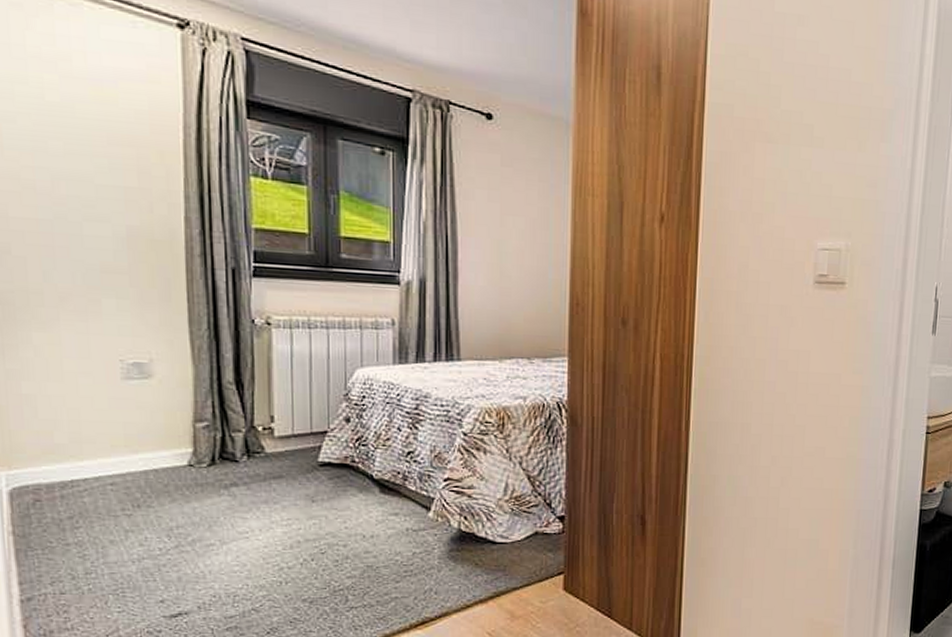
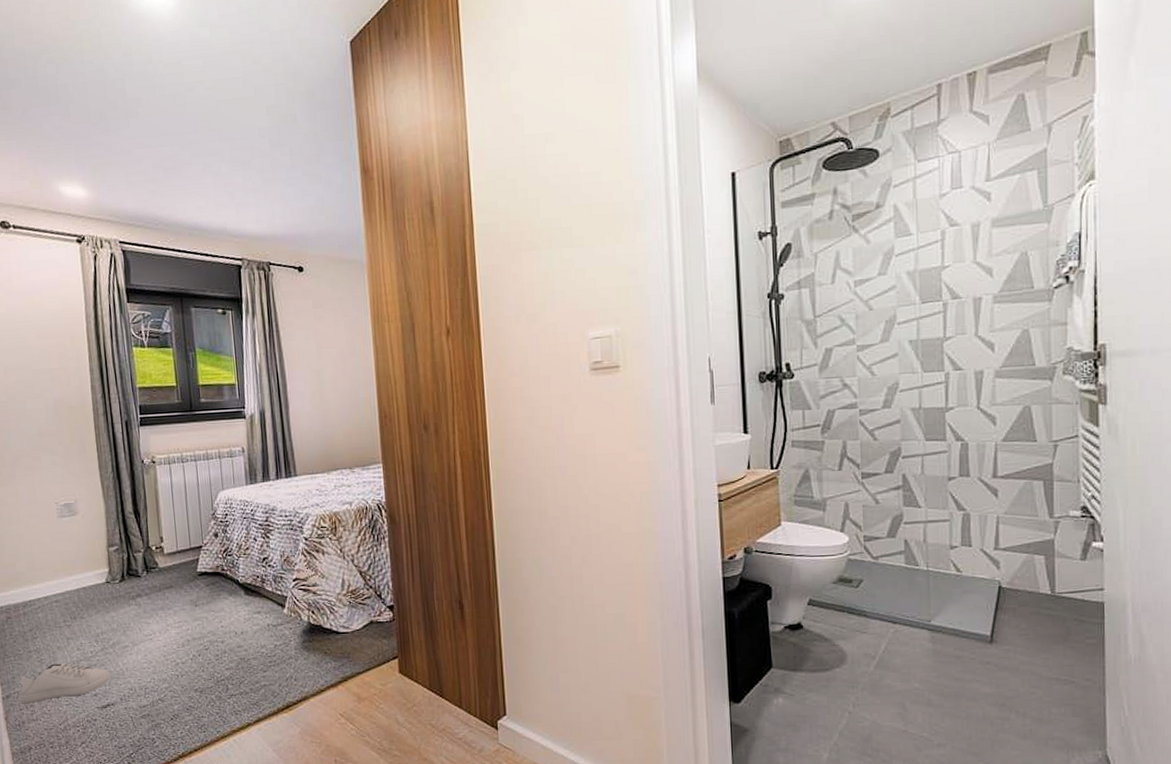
shoe: none [46,559,187,609] -> present [18,662,112,704]

